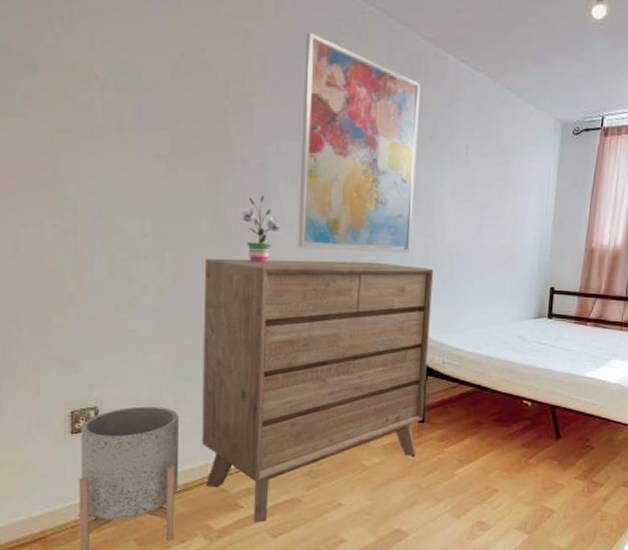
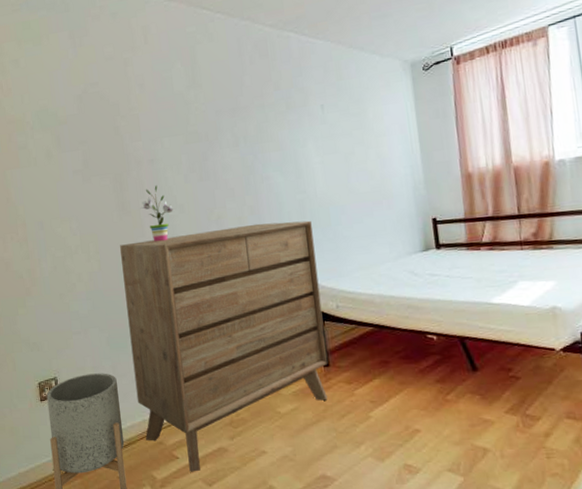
wall art: present [298,32,421,254] -> none [170,48,286,224]

